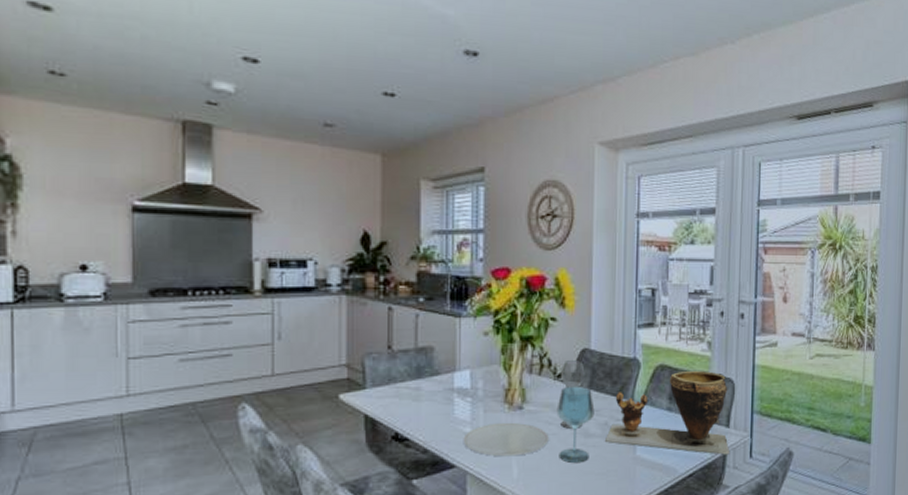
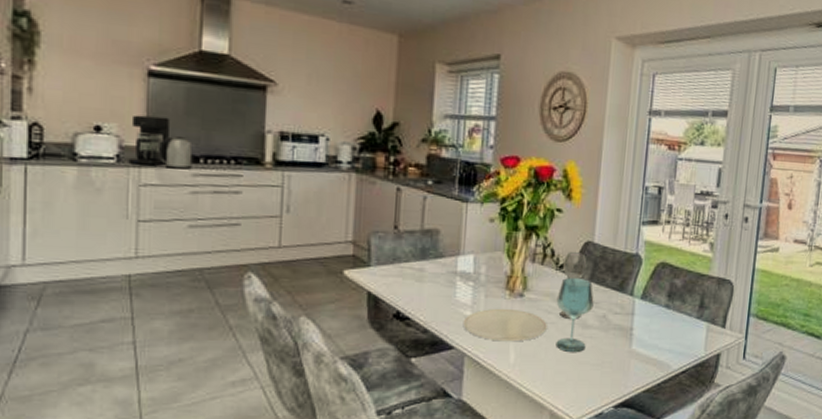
coffee maker: none [115,251,156,301] -> present [128,115,169,166]
kettle: none [144,270,181,305] -> present [157,136,193,171]
clay pot: present [605,370,730,455] -> none [602,269,727,355]

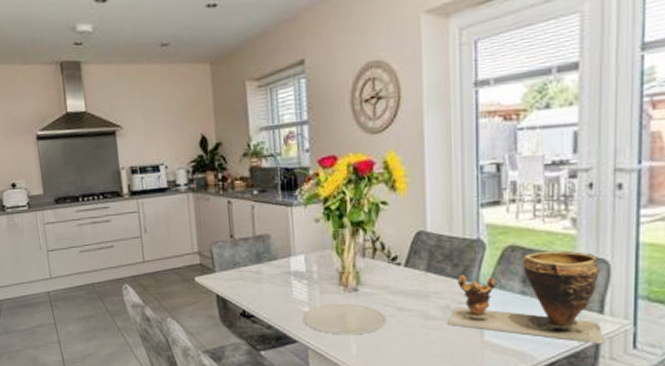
coffee maker: present [128,115,169,166] -> none [32,169,59,209]
kettle: present [157,136,193,171] -> none [51,183,75,210]
wine glass: present [556,277,594,352] -> none [392,268,434,343]
wineglass: present [559,251,587,319] -> none [394,242,422,311]
clay pot: none [602,269,727,355] -> present [448,250,605,344]

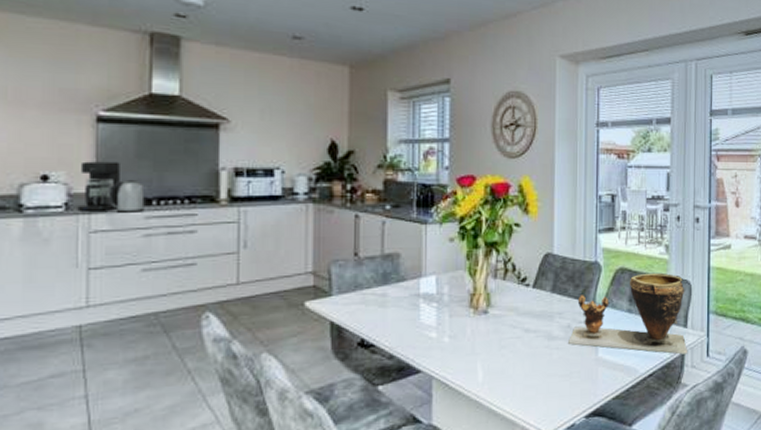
coffee maker: none [32,169,59,209] -> present [77,161,120,211]
kettle: none [51,183,75,210] -> present [107,180,145,214]
plate: present [302,303,386,335] -> none [428,326,513,361]

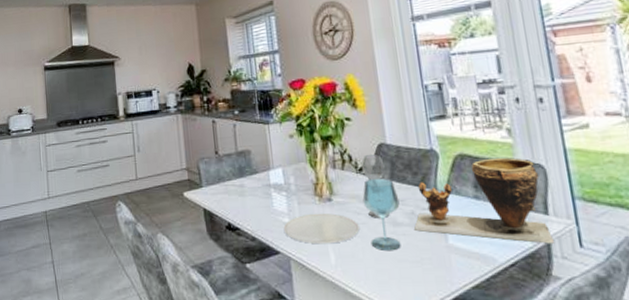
coffee maker: present [77,161,120,211] -> none [38,96,61,132]
kettle: present [107,180,145,214] -> none [54,108,75,132]
plate: none [428,326,513,361] -> present [283,213,360,245]
wine glass: none [521,289,558,365] -> present [362,178,401,250]
wineglass: none [524,264,548,332] -> present [361,154,389,218]

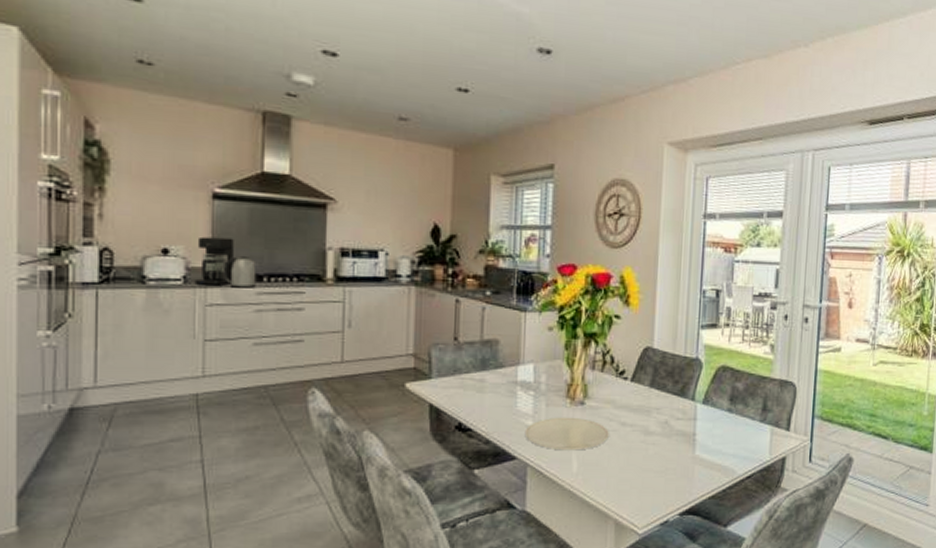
coffee maker: none [38,96,61,132] -> present [194,236,234,286]
kettle: none [54,108,75,132] -> present [222,256,257,290]
wineglass: present [361,154,389,218] -> none [621,357,647,426]
wine glass: present [362,178,401,250] -> none [617,383,655,459]
clay pot: present [414,157,555,244] -> none [665,372,790,458]

